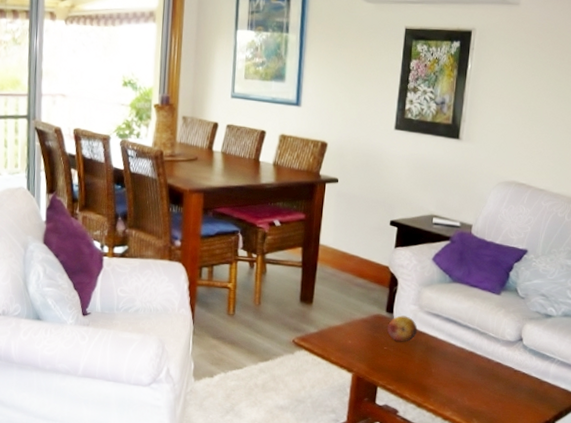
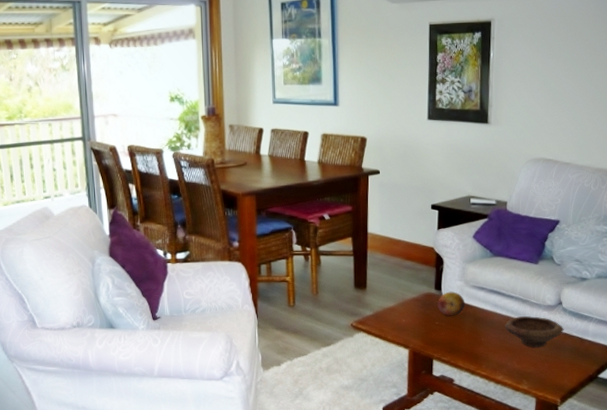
bowl: none [458,349,523,385] -> present [505,316,564,348]

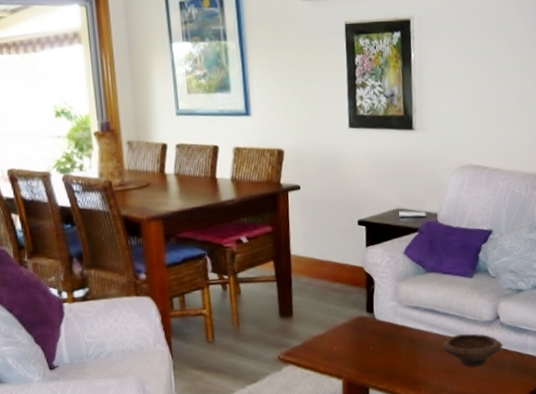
fruit: present [438,291,465,316] -> none [370,313,400,340]

